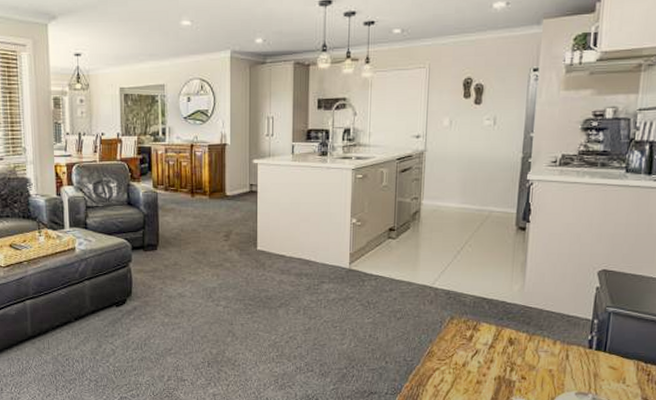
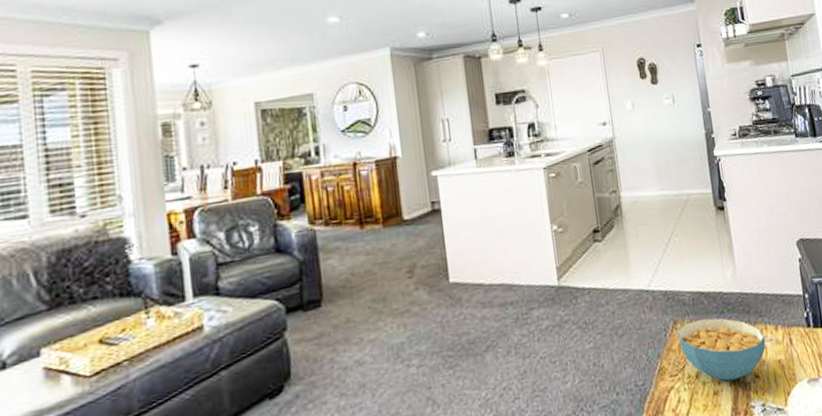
cereal bowl: none [451,320,541,376] -> present [676,317,766,382]

